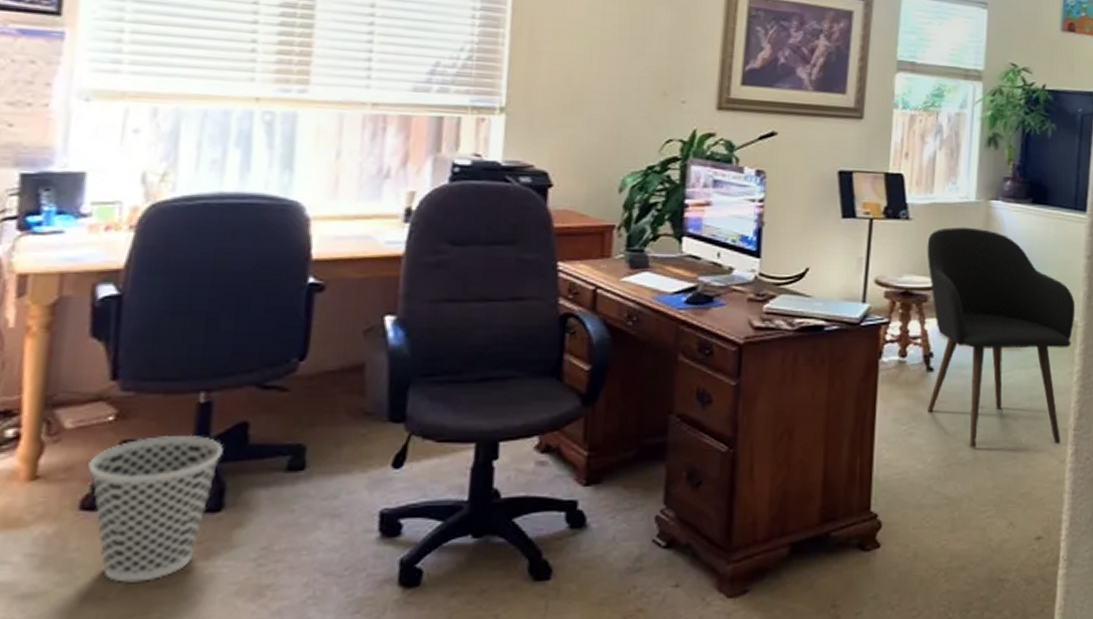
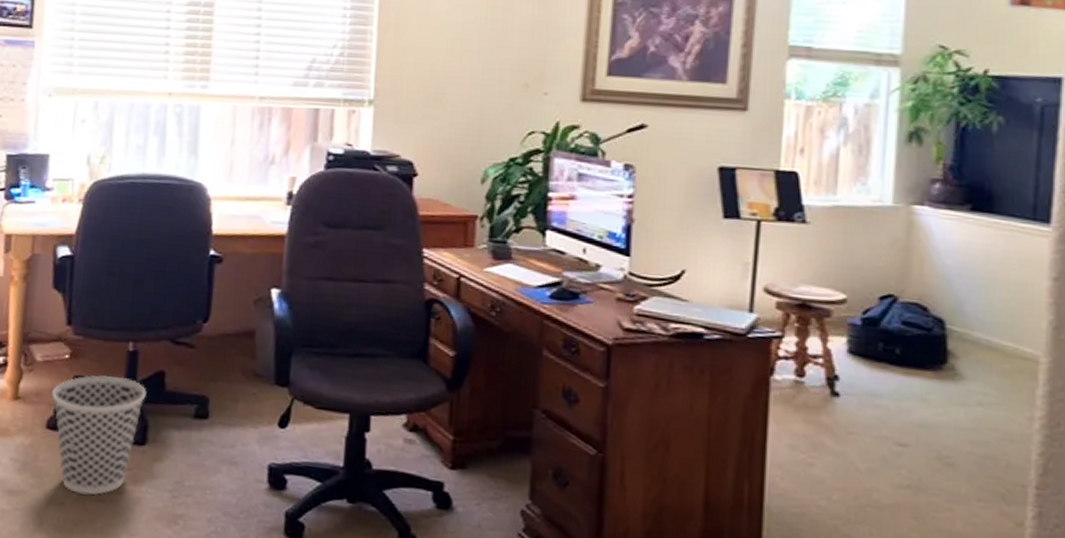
armchair: present [927,227,1076,448] -> none [829,234,1036,503]

